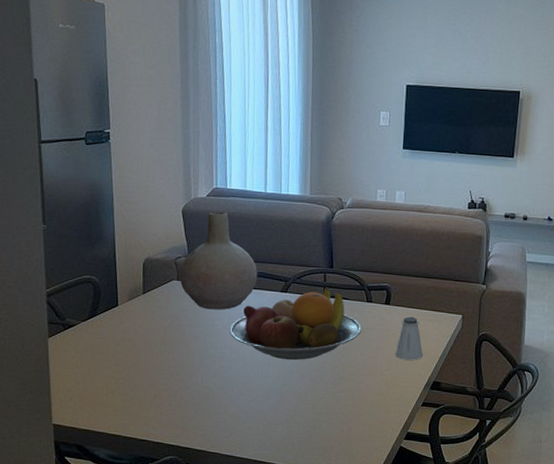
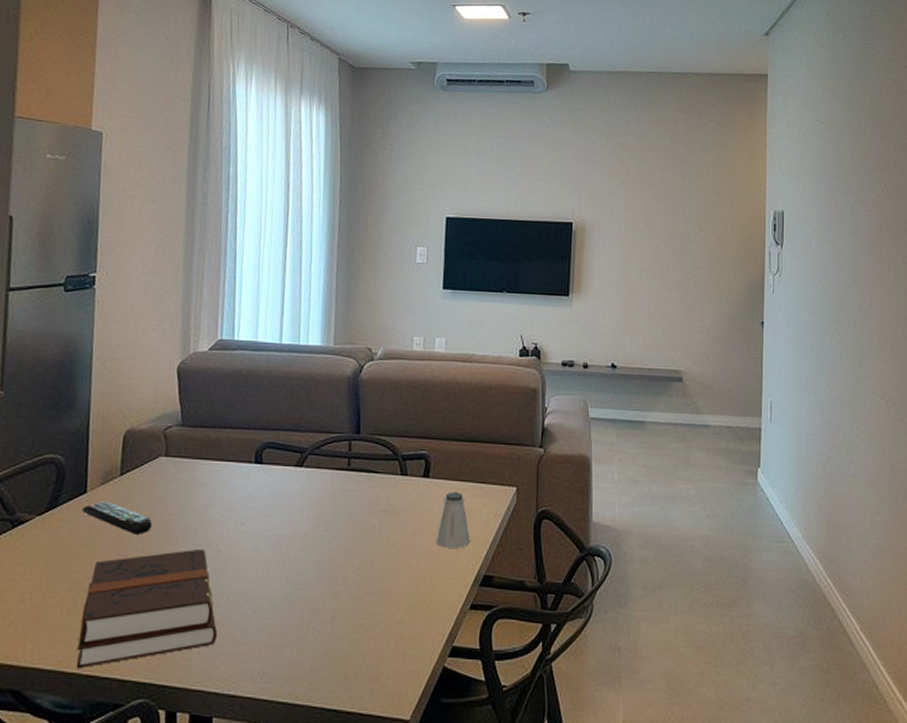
remote control: none [116,313,170,339] -> present [82,501,152,535]
hardback book: none [122,351,226,433] -> present [77,548,218,669]
vase: present [179,211,258,310] -> none [168,368,268,493]
fruit bowl: present [229,287,362,360] -> none [228,458,394,555]

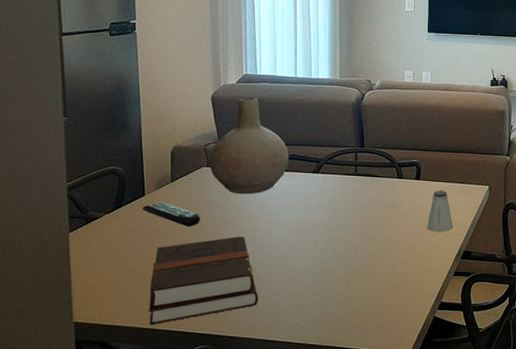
vase: none [168,368,268,493] -> present [209,97,290,194]

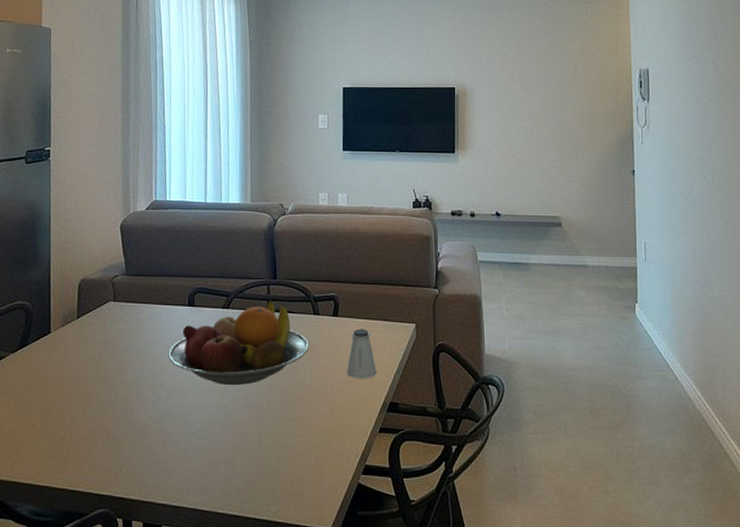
remote control: present [143,202,200,226] -> none [48,340,105,368]
hardback book: present [149,236,259,326] -> none [48,380,164,483]
vase: present [209,97,290,194] -> none [116,225,198,332]
fruit bowl: none [261,166,393,239] -> present [168,300,309,385]

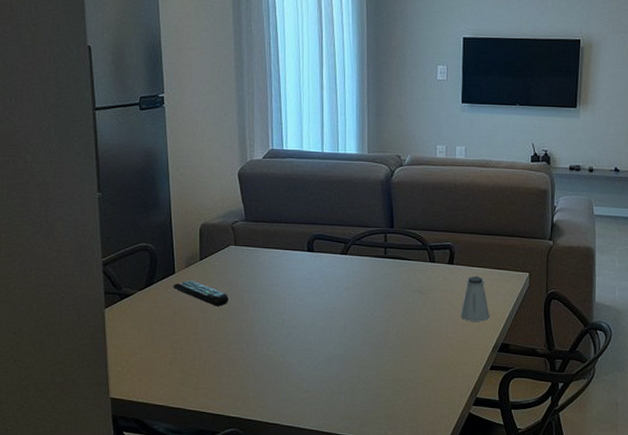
remote control: none [48,340,105,368] -> present [173,280,229,306]
fruit bowl: present [168,300,309,385] -> none [289,248,425,325]

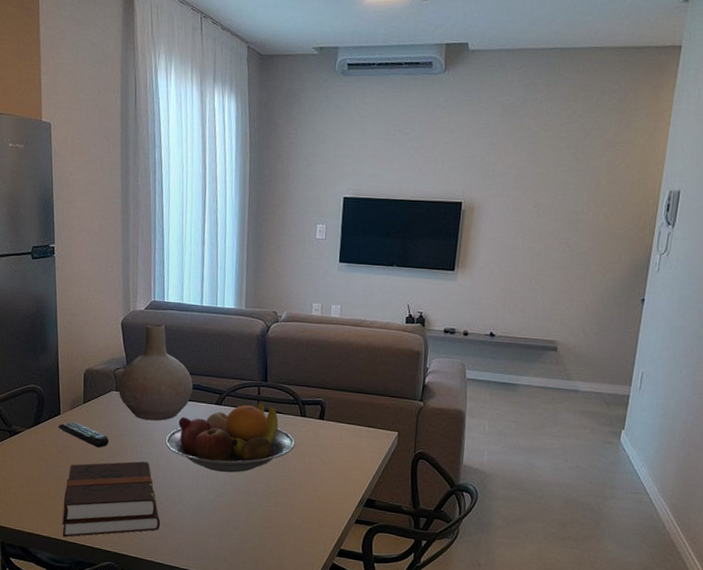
hardback book: none [180,318,287,405] -> present [62,461,161,537]
vase: none [237,173,317,275] -> present [118,324,193,421]
fruit bowl: none [289,248,425,325] -> present [165,400,295,473]
saltshaker: present [460,276,490,321] -> none [328,432,358,477]

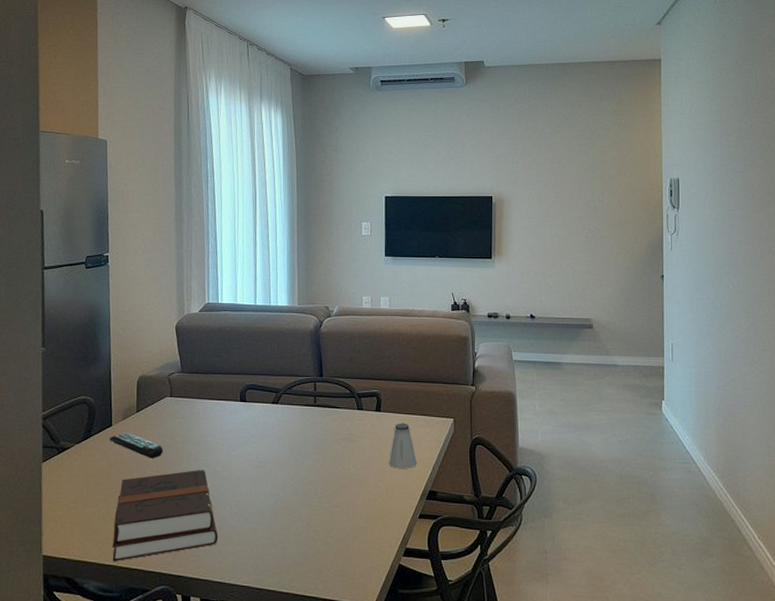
vase: present [118,324,193,421] -> none [172,326,249,426]
fruit bowl: present [165,400,295,473] -> none [222,396,353,474]
saltshaker: none [328,432,358,477] -> present [388,423,417,469]

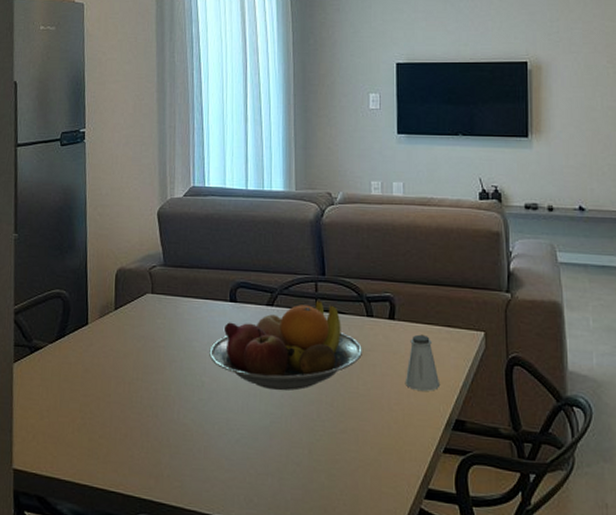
remote control: present [110,433,163,458] -> none [85,333,144,364]
hardback book: present [113,469,219,562] -> none [88,379,206,482]
fruit bowl: none [222,396,353,474] -> present [209,298,362,391]

